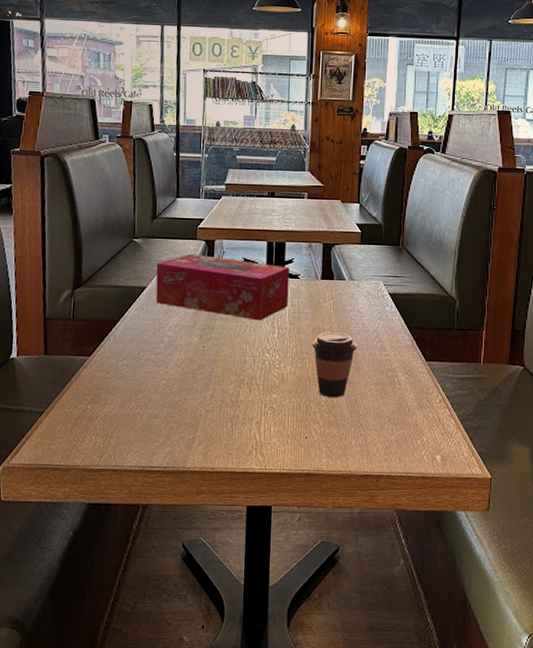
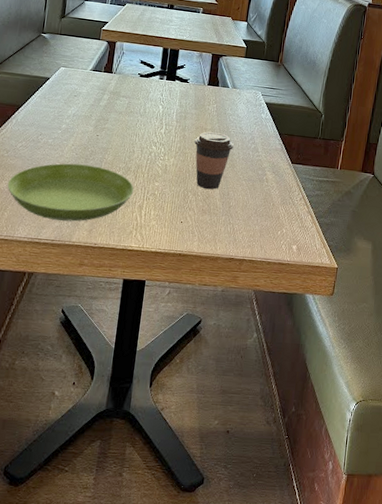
saucer: none [111,380,250,445] -> present [7,163,134,222]
tissue box: present [155,254,289,321] -> none [57,52,181,117]

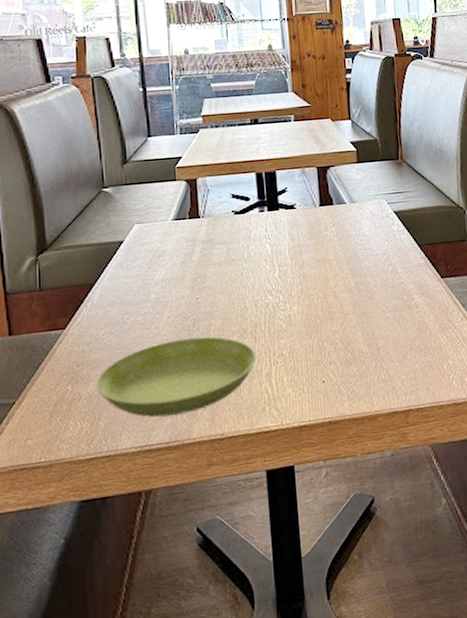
coffee cup: present [193,131,235,190] -> none [317,260,368,334]

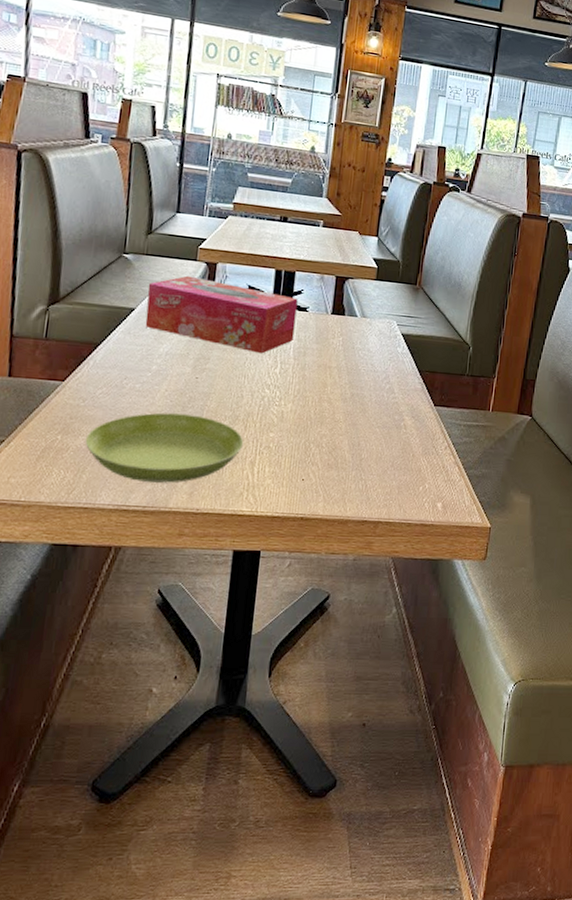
tissue box: none [132,196,287,261] -> present [145,275,298,354]

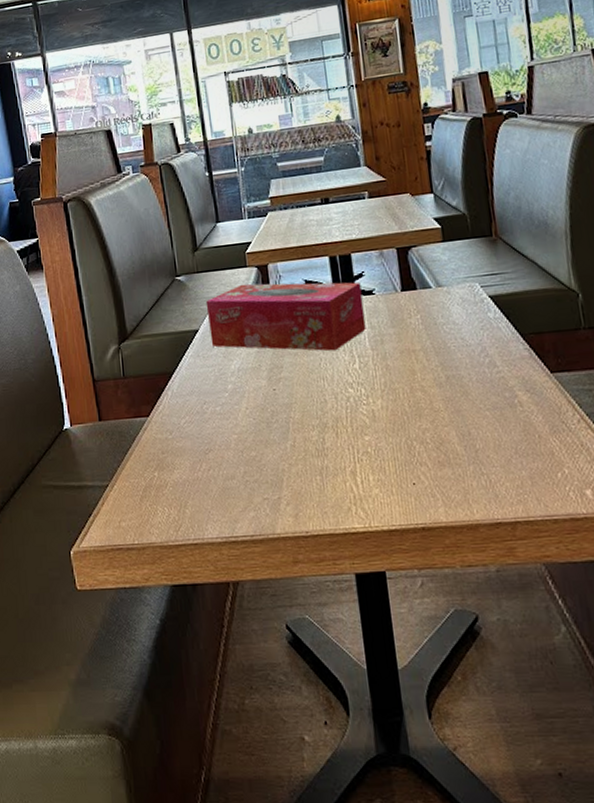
saucer: present [85,412,244,483] -> none [180,429,340,509]

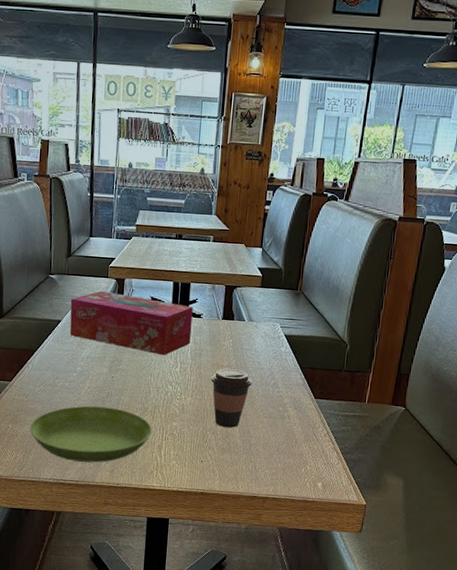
saucer: none [180,429,340,509] -> present [29,406,153,463]
coffee cup: none [401,351,461,433] -> present [210,368,253,428]

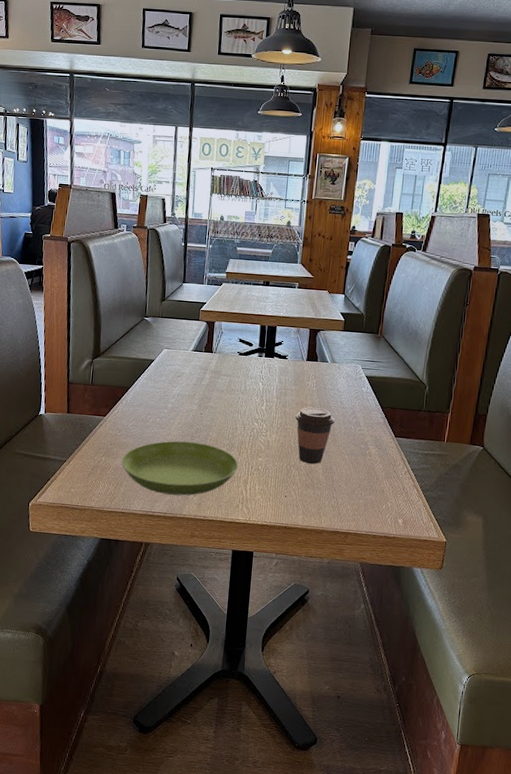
tissue box: present [69,291,193,356] -> none [162,332,279,394]

